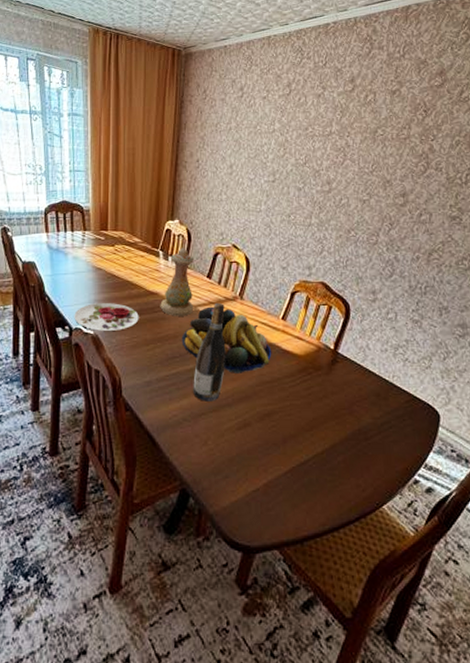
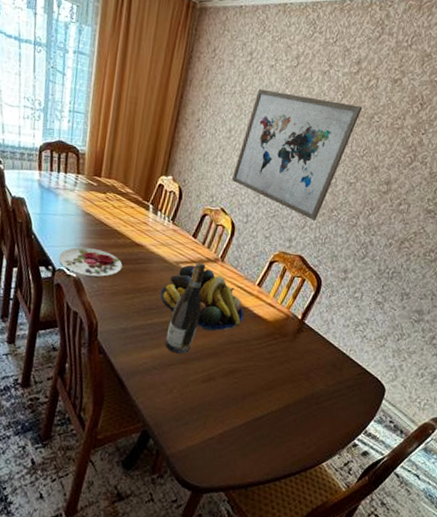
vase: present [160,247,195,316] -> none [143,204,183,271]
wall art: none [239,121,364,244] -> present [231,88,363,221]

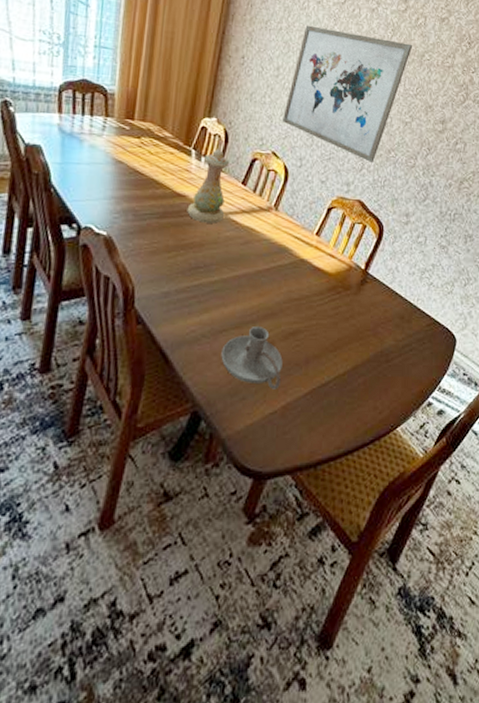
plate: present [58,247,123,277] -> none [84,200,162,234]
vase: none [143,204,183,271] -> present [187,149,230,223]
fruit bowl: present [160,264,244,331] -> none [208,215,303,289]
wine bottle: present [165,261,206,354] -> none [215,211,258,317]
candle holder: none [168,363,222,419] -> present [221,327,283,389]

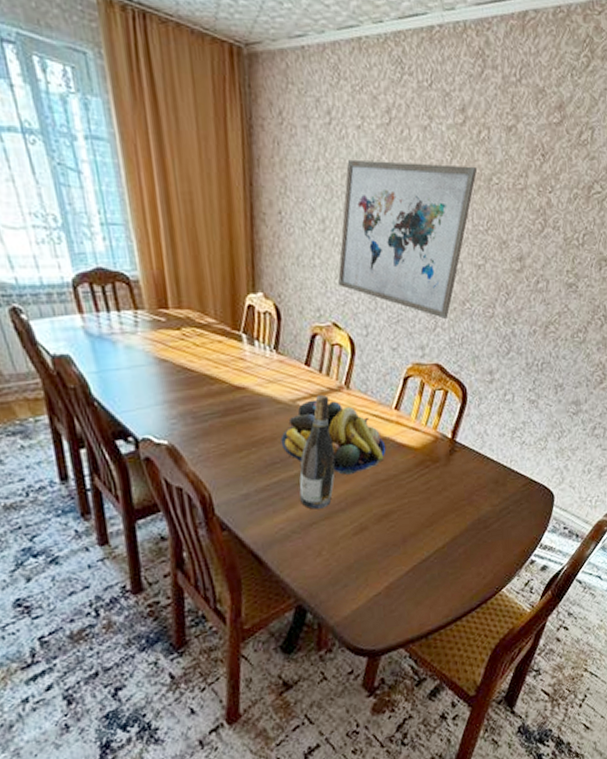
vase: present [187,149,230,223] -> none [250,328,293,415]
fruit bowl: none [208,215,303,289] -> present [280,399,386,475]
wine bottle: none [215,211,258,317] -> present [299,394,336,510]
candle holder: present [221,327,283,389] -> none [315,514,380,573]

